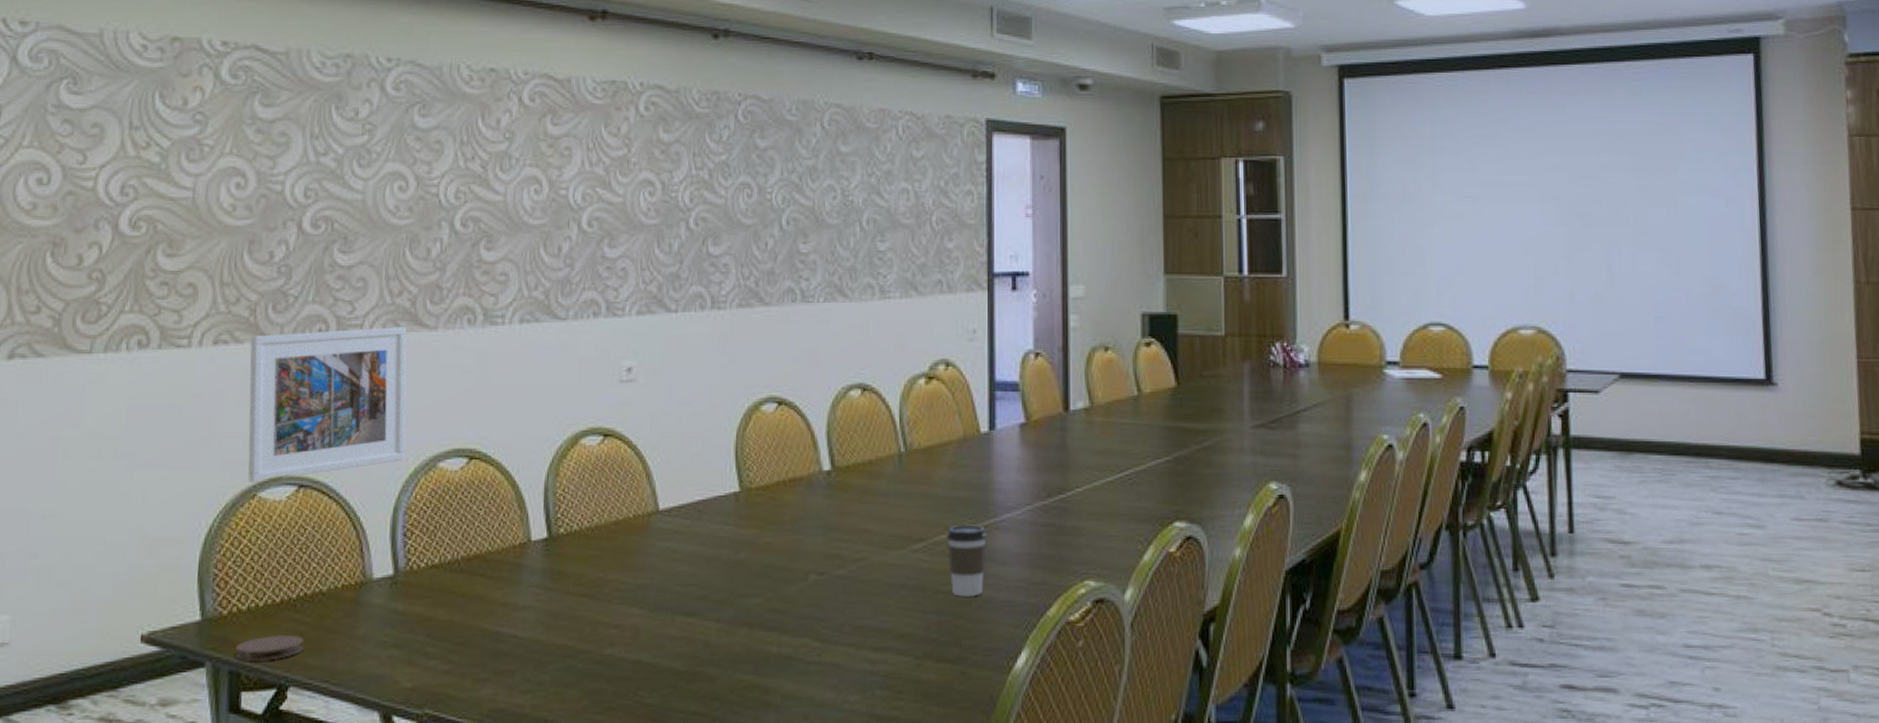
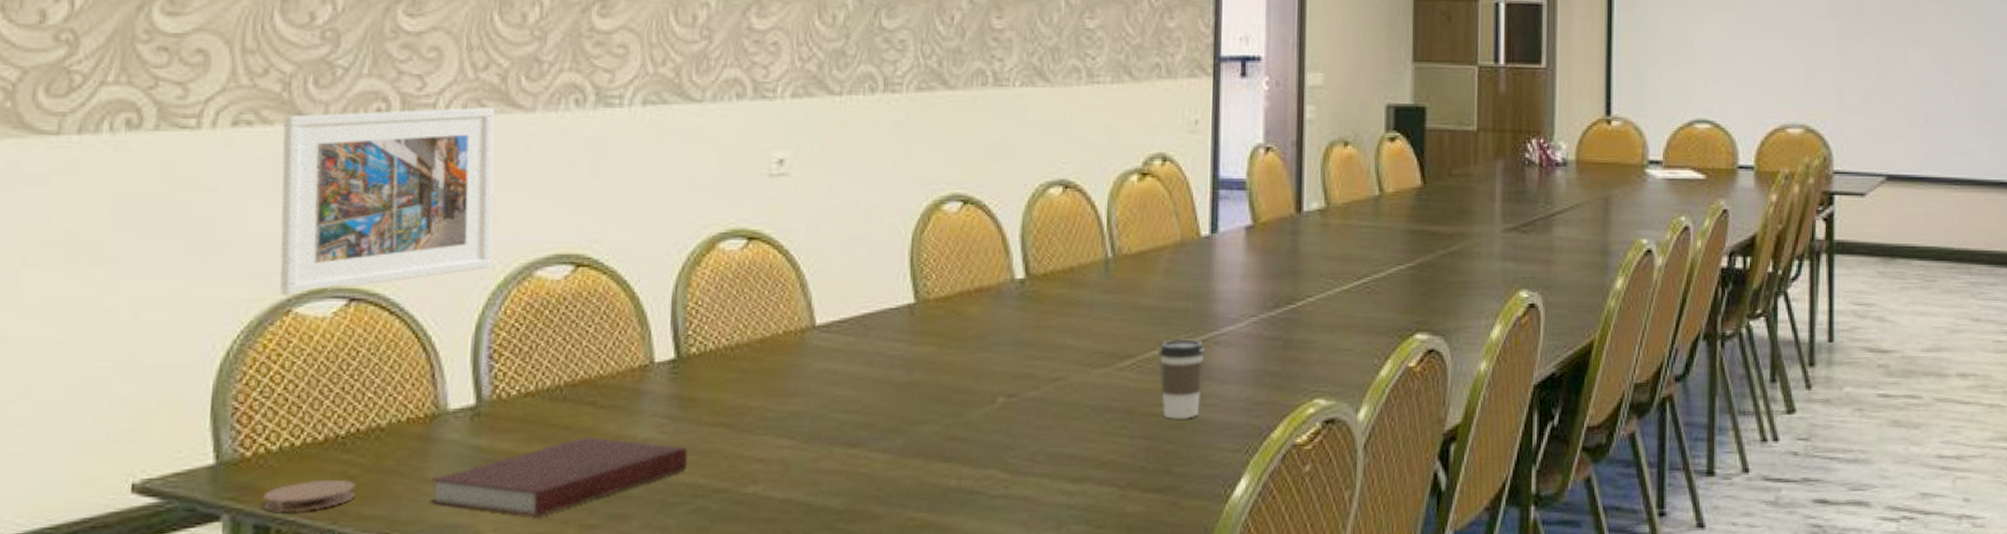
notebook: none [359,603,559,669] -> present [429,436,689,516]

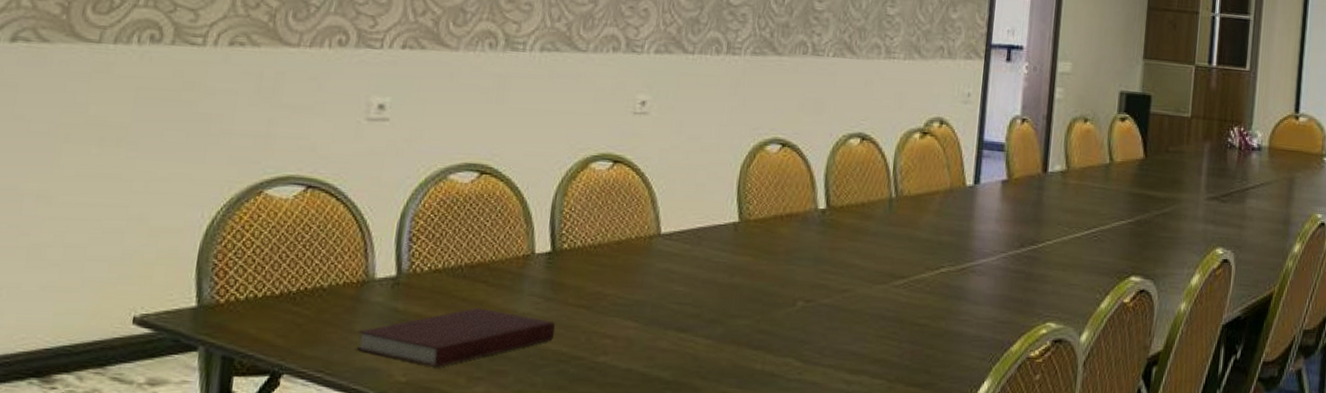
coaster: present [262,480,356,513] -> none [230,325,301,349]
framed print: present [280,107,495,295] -> none [255,40,428,180]
coffee cup: present [1158,339,1205,419] -> none [926,266,963,330]

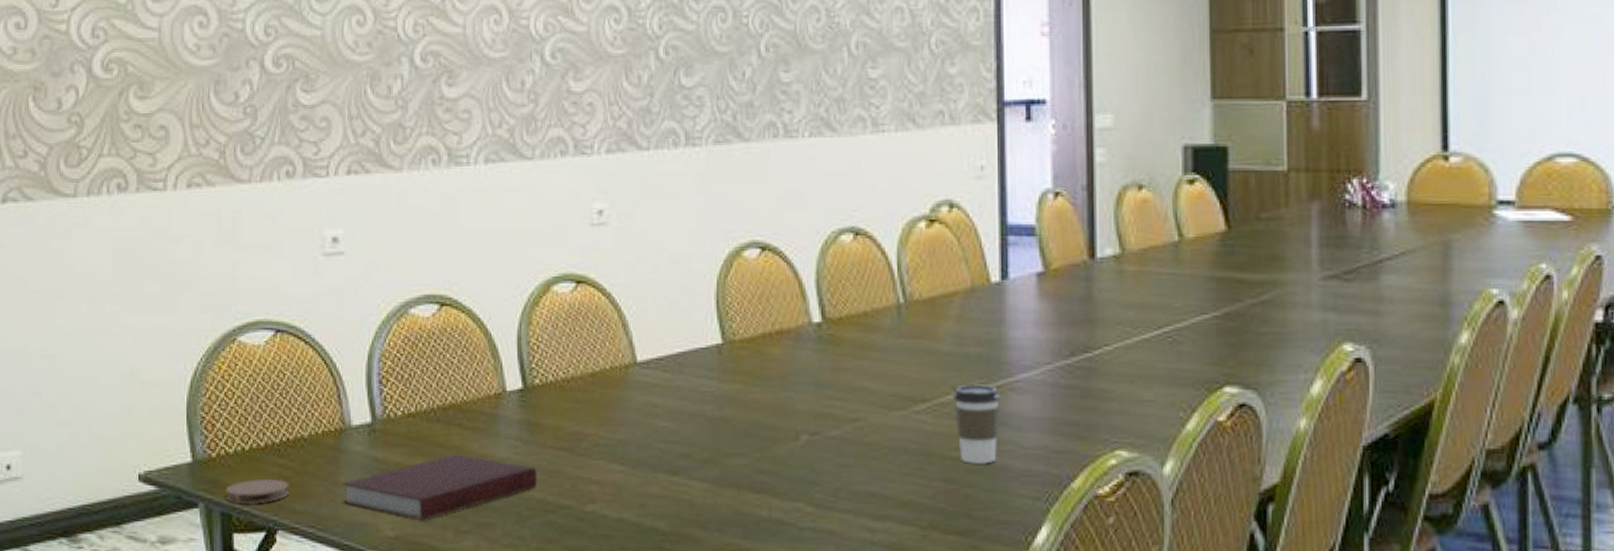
coaster: none [230,325,301,349] -> present [225,479,289,505]
coffee cup: none [926,266,963,330] -> present [953,384,1000,464]

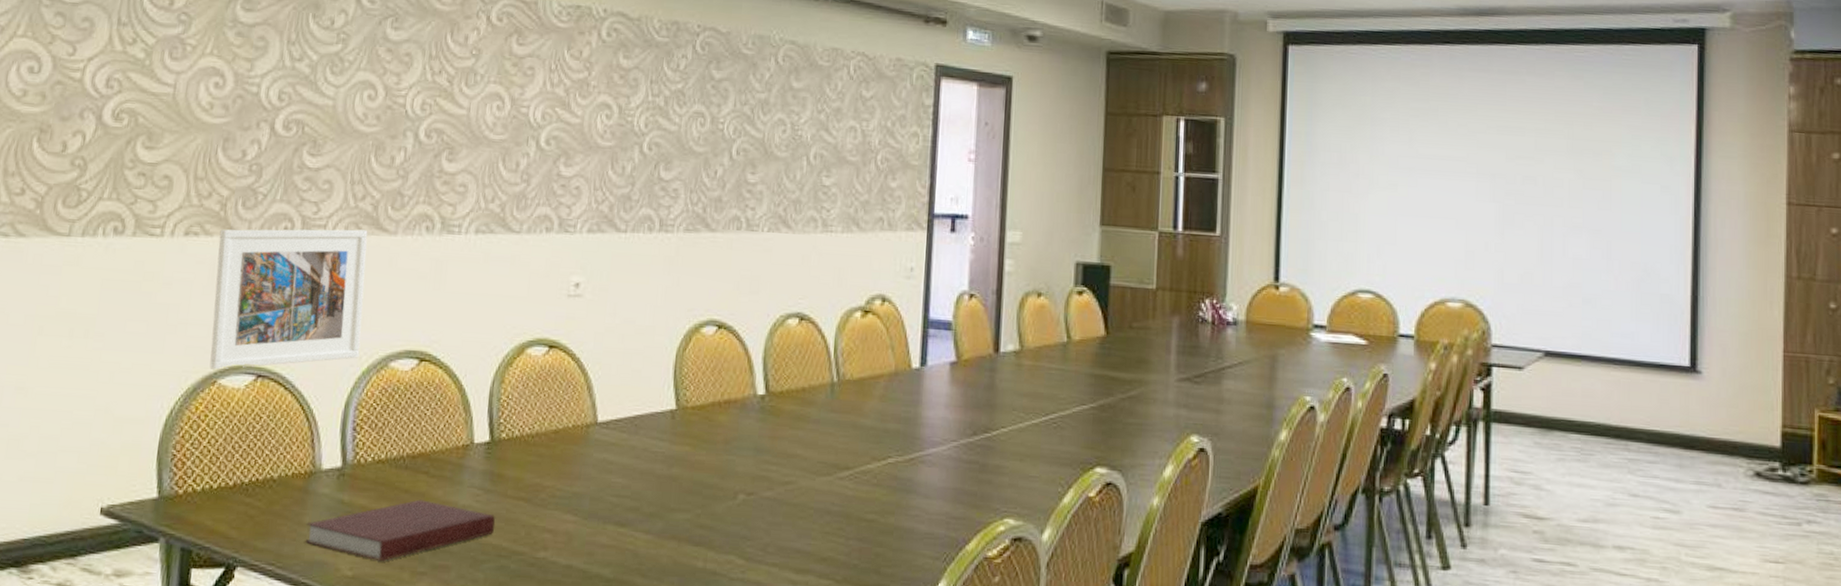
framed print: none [222,168,377,327] -> present [209,229,368,370]
coaster: present [225,479,289,505] -> none [188,516,254,541]
coffee cup: present [953,384,1000,464] -> none [872,456,912,527]

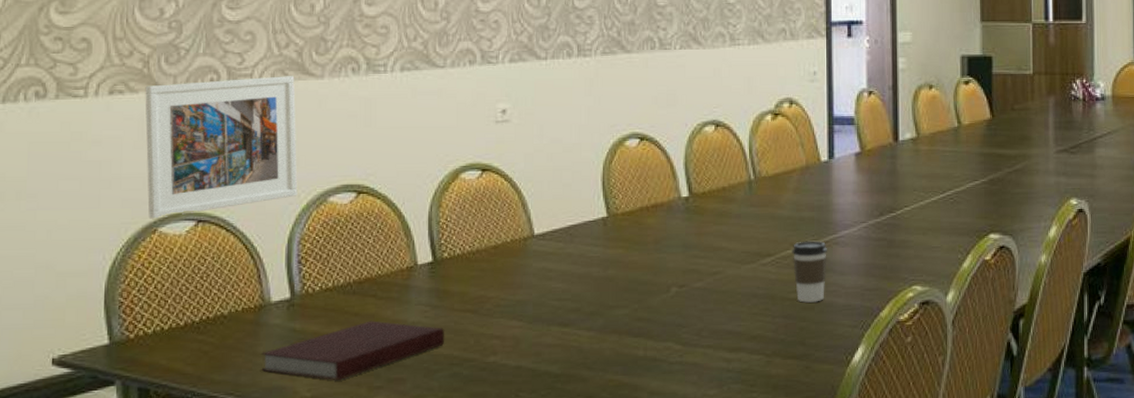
coffee cup: none [872,456,912,527] -> present [792,240,827,303]

